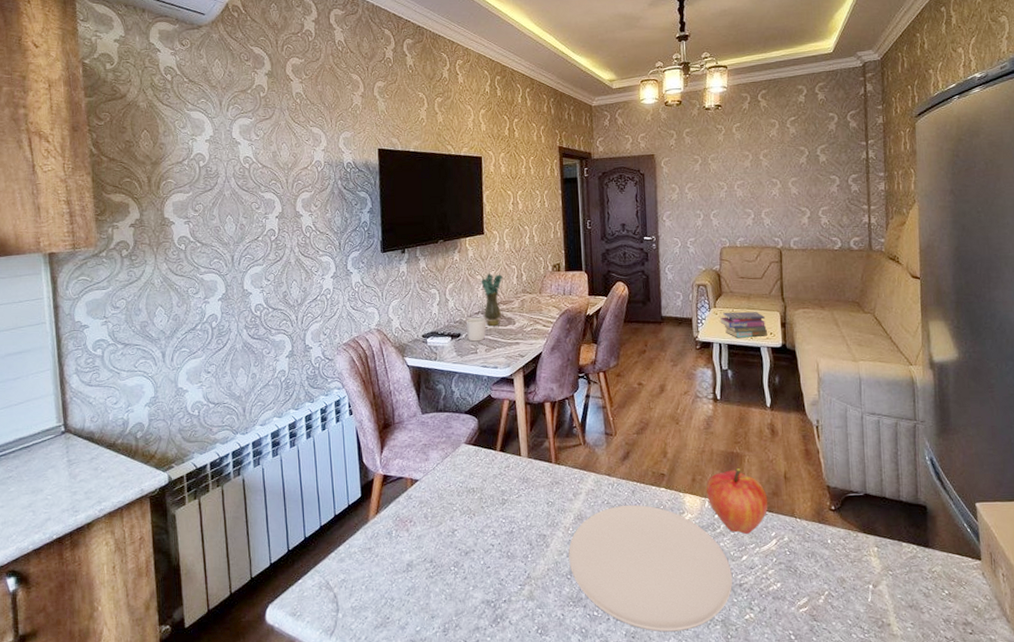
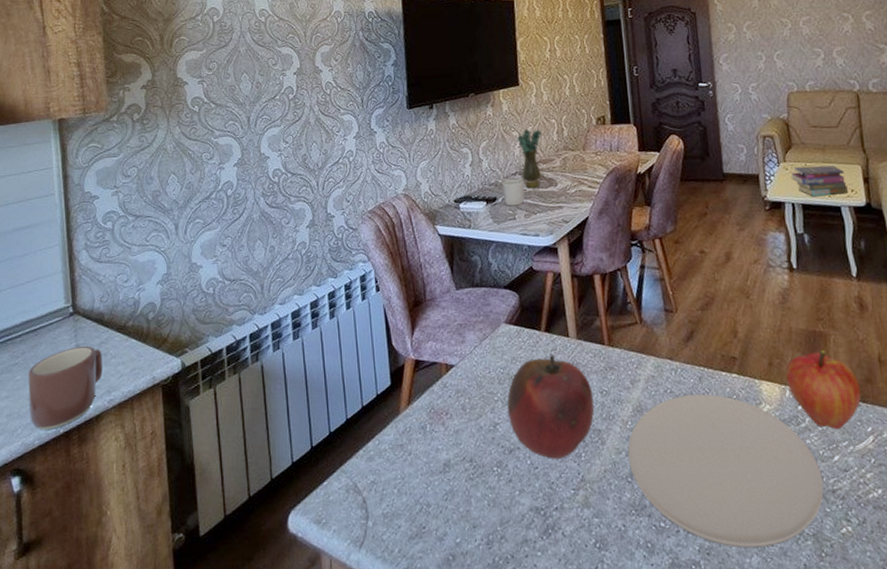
mug: none [22,462,93,536] -> present [28,346,103,430]
fruit: none [464,471,541,560] -> present [507,355,595,459]

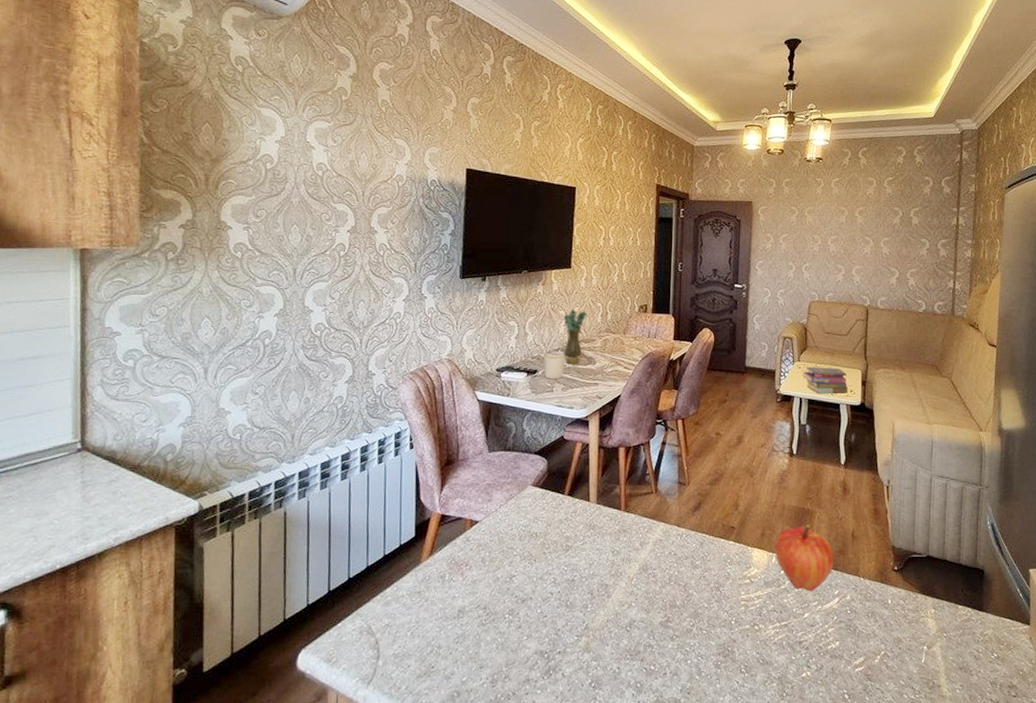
mug: present [28,346,103,430] -> none [21,483,111,565]
fruit: present [507,355,595,459] -> none [524,517,605,609]
plate: present [628,393,824,548] -> none [630,557,793,688]

